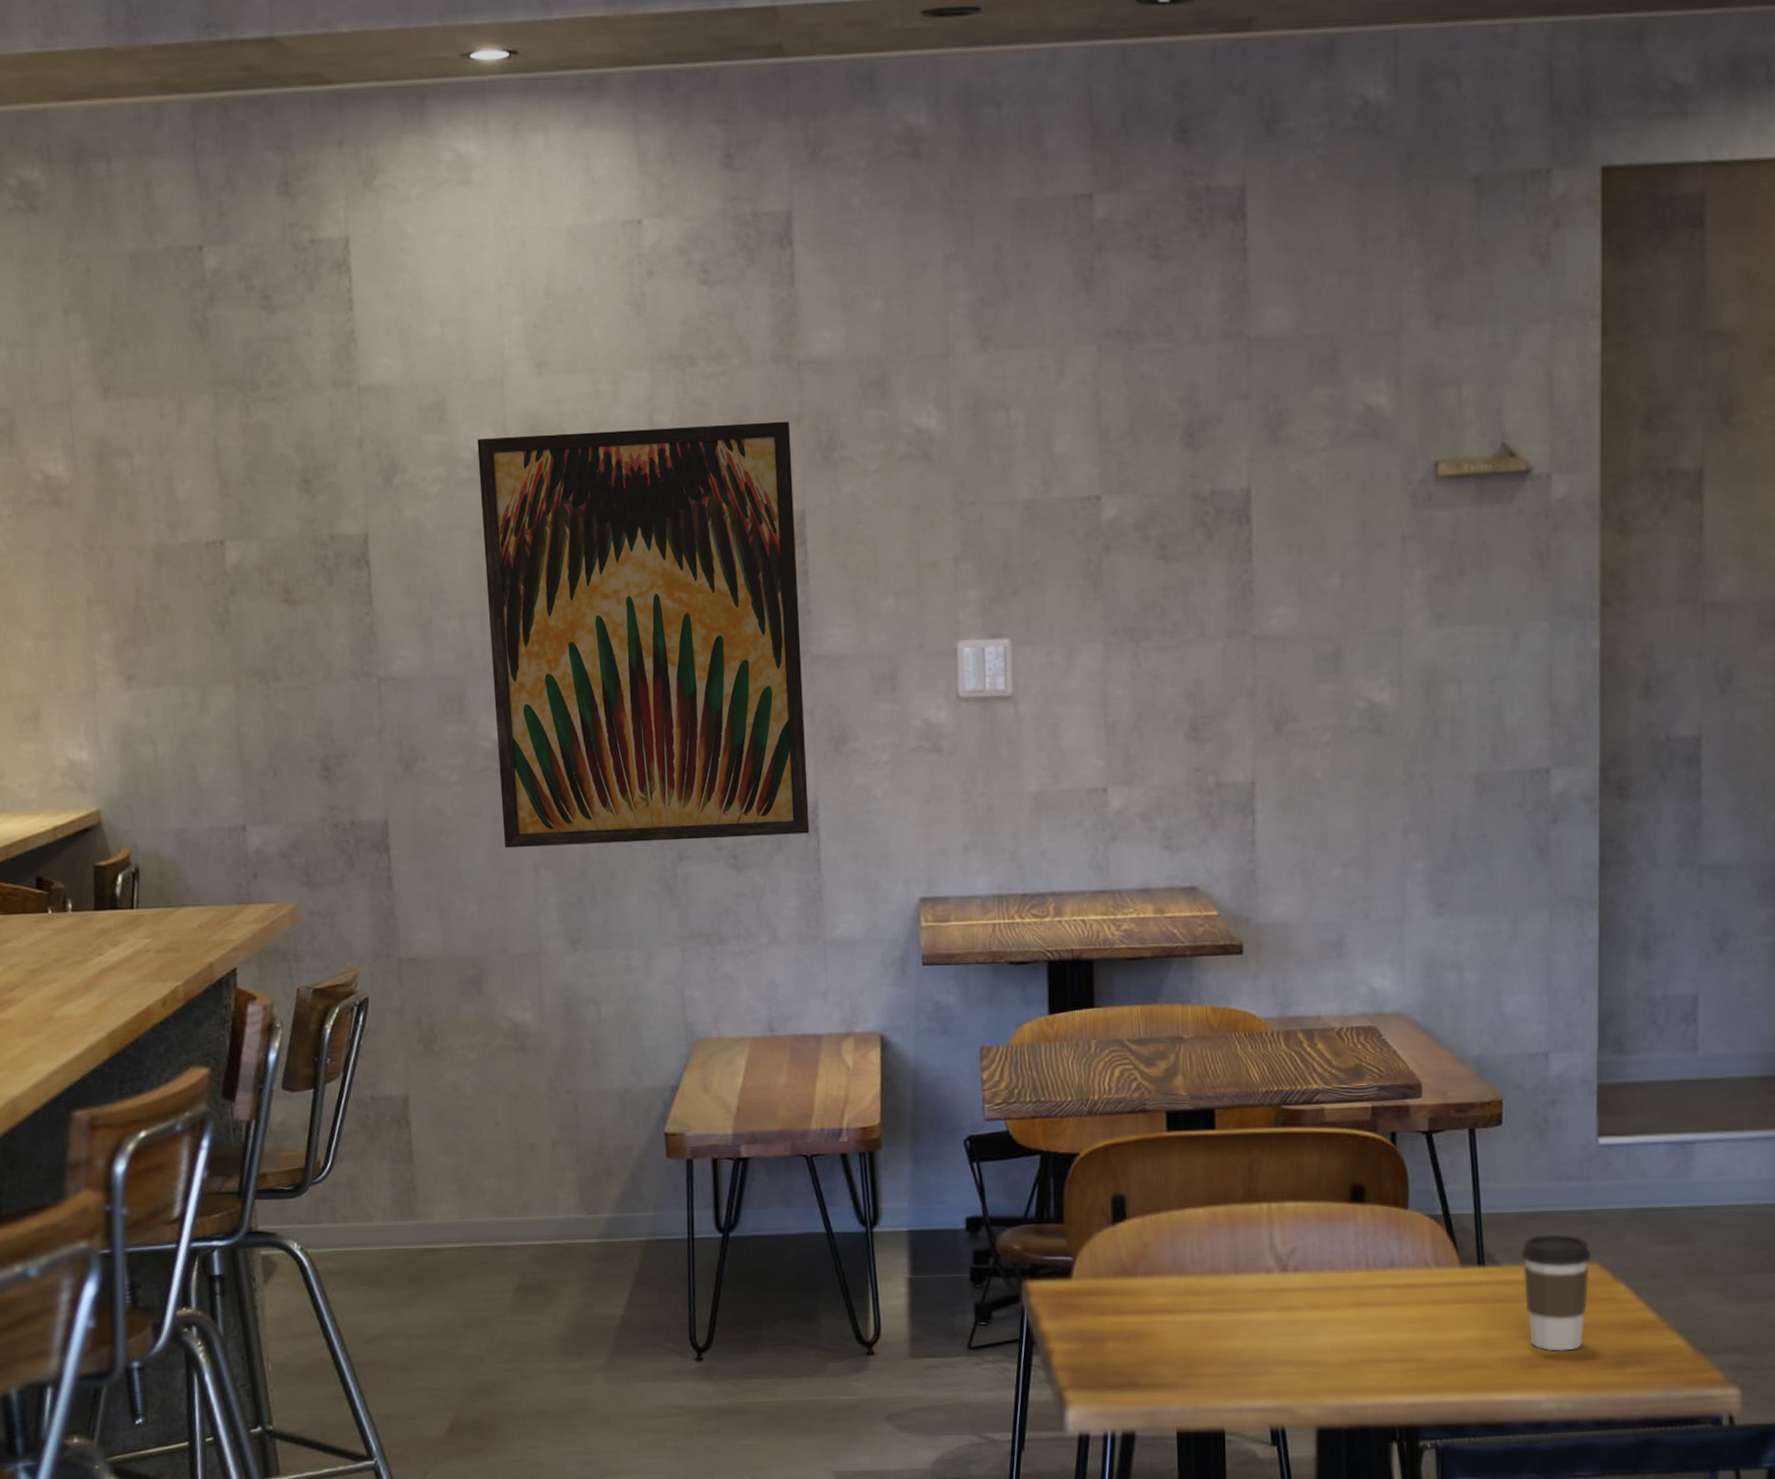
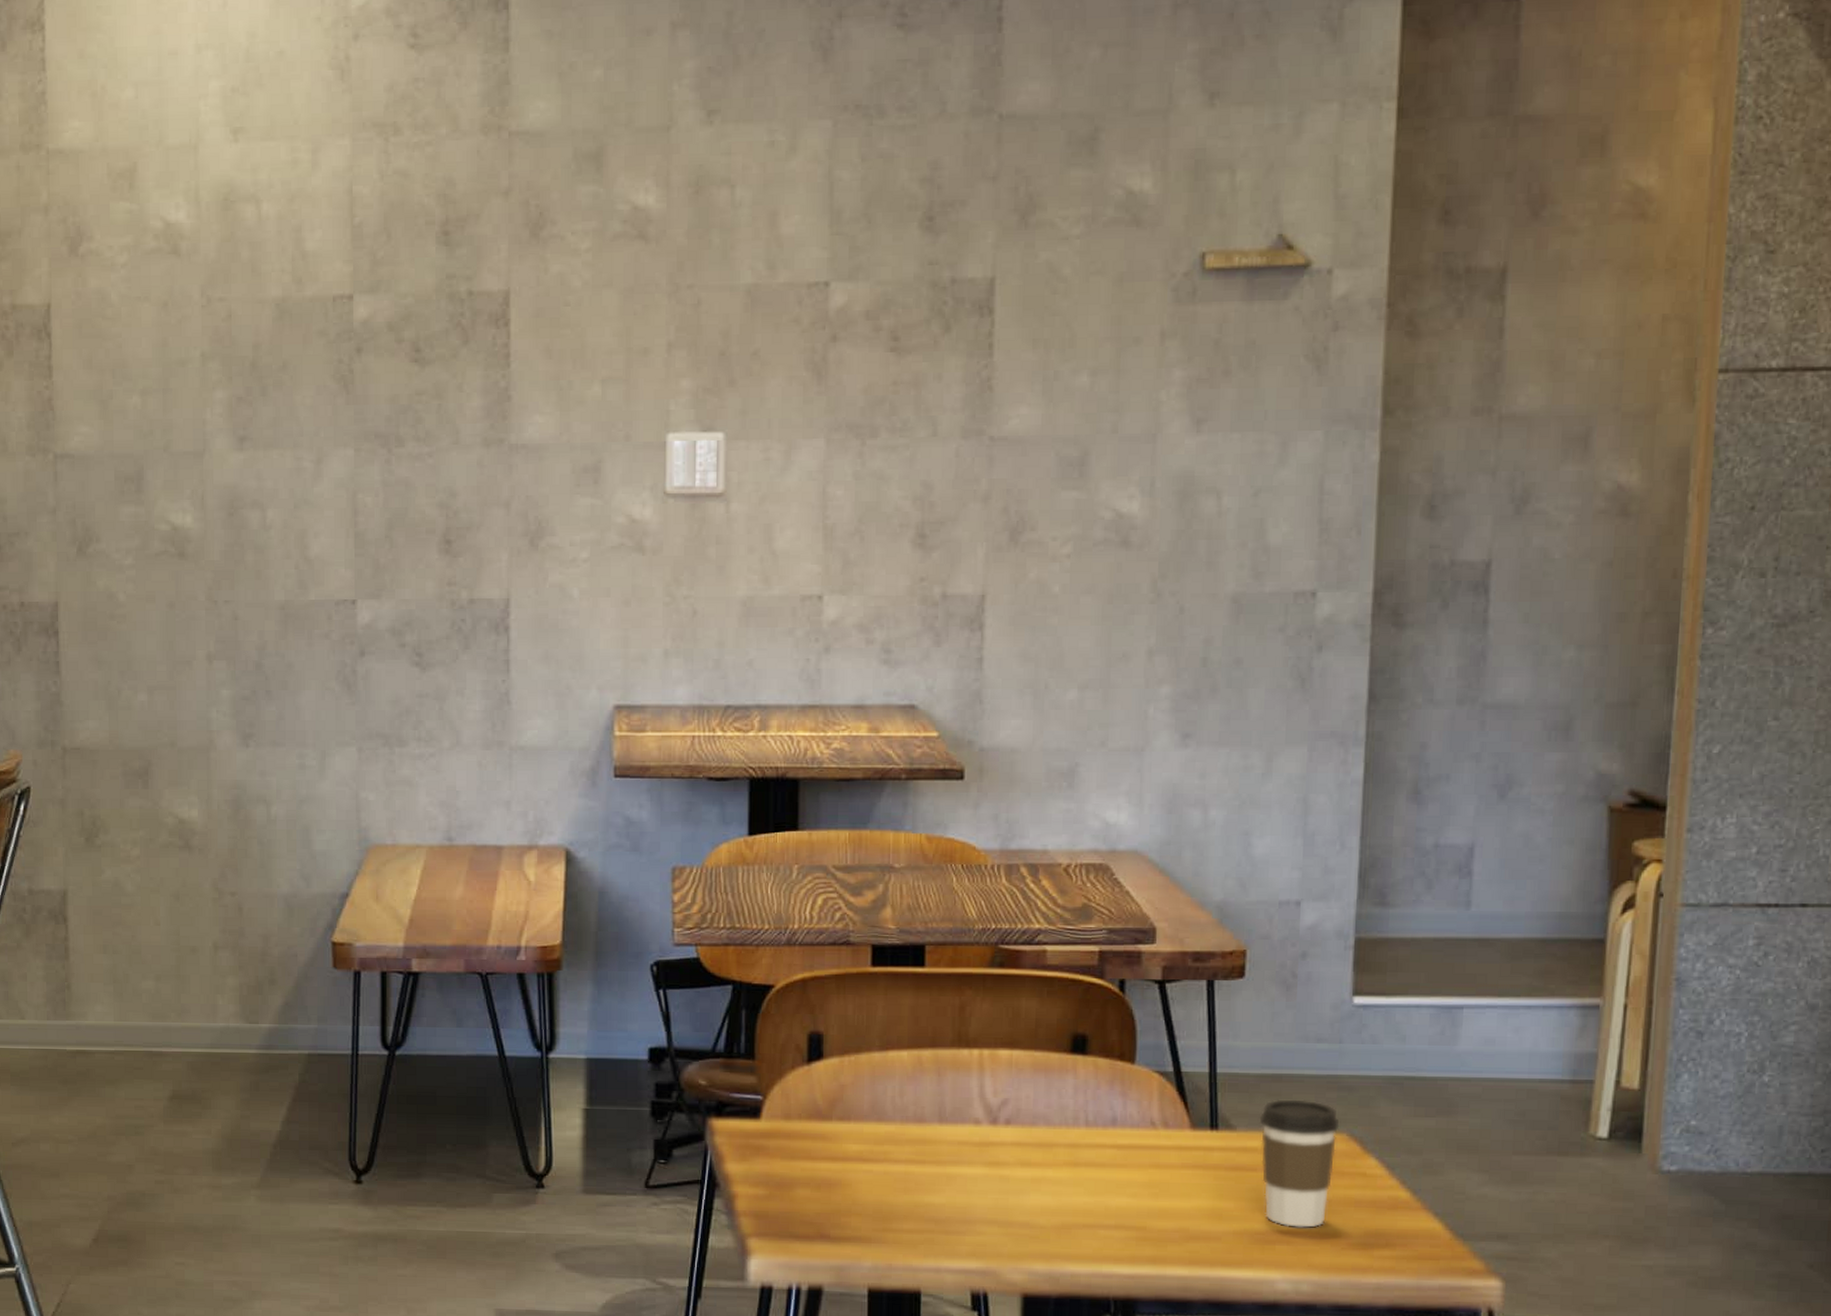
wall art: present [477,421,810,849] -> none [167,195,500,637]

